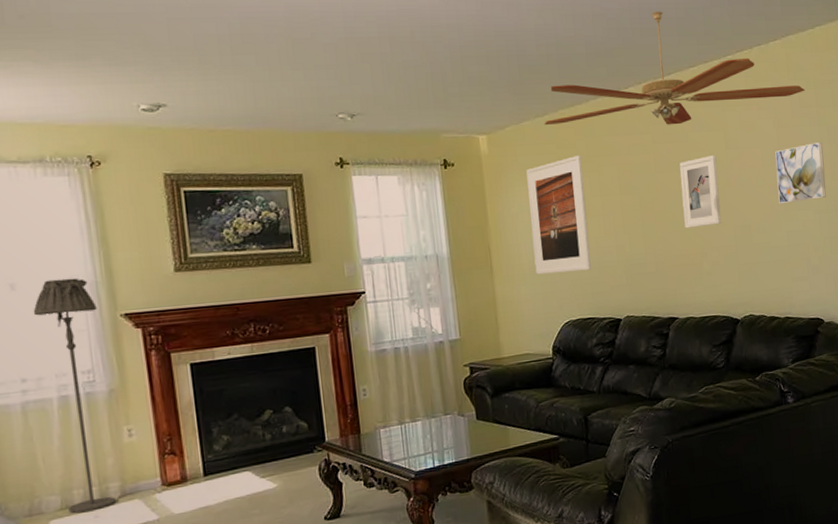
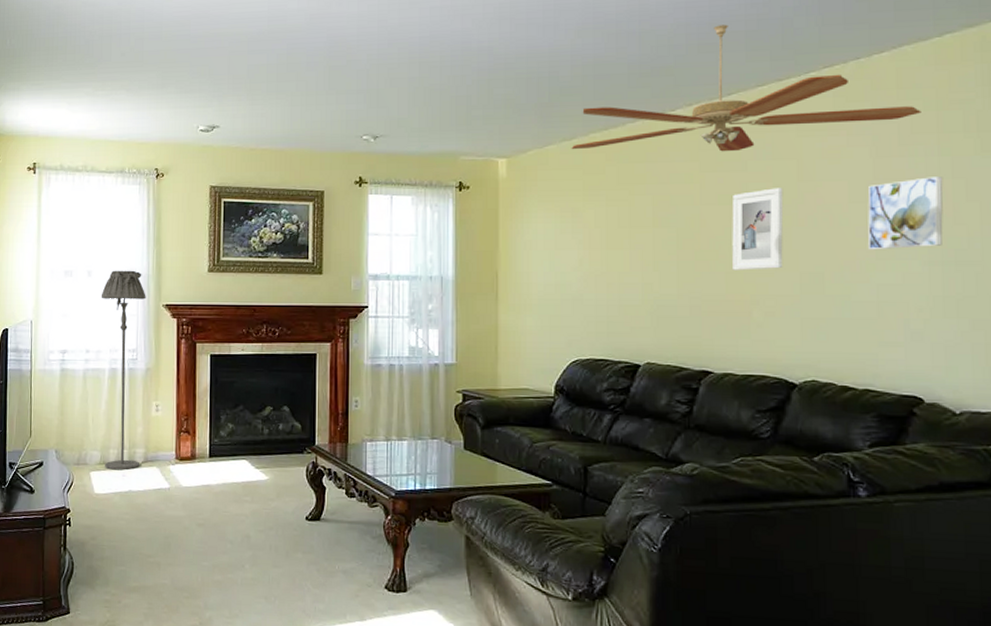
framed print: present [526,155,591,275] -> none [545,183,611,307]

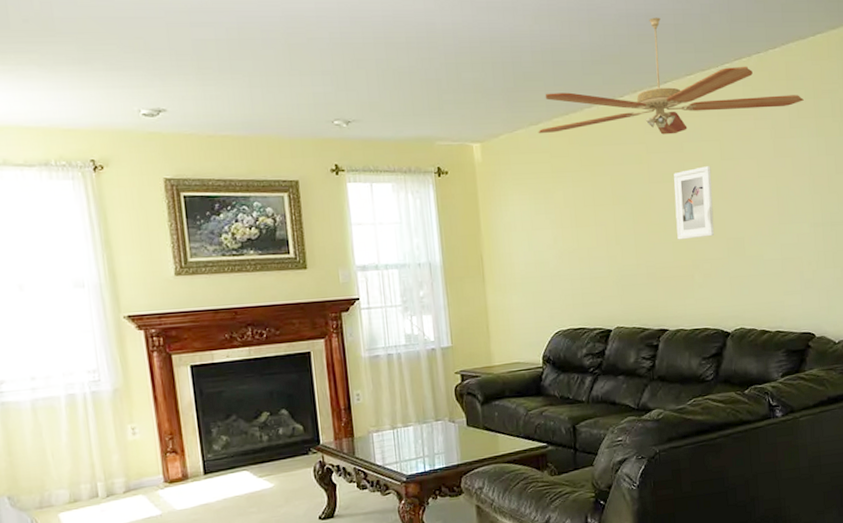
floor lamp: present [101,270,146,470] -> none [40,280,122,507]
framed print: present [867,177,944,250] -> none [771,154,822,217]

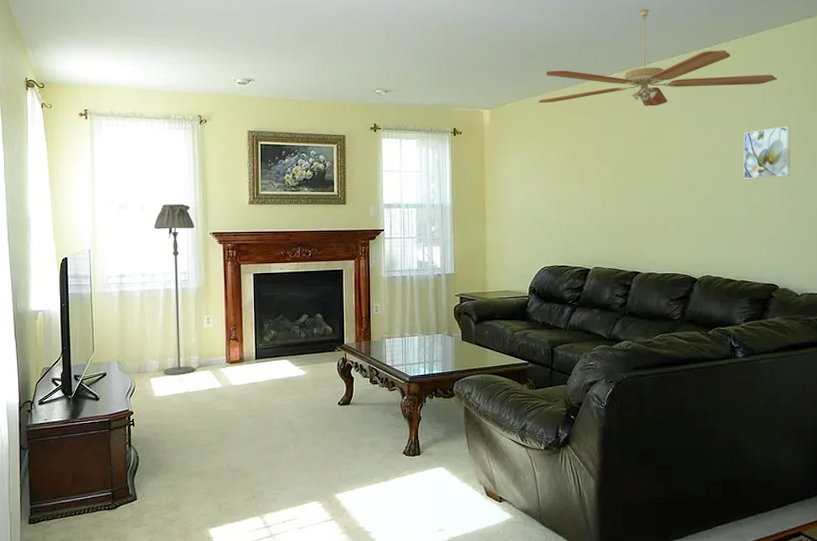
floor lamp: none [40,280,122,507] -> present [153,204,195,375]
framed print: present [674,166,715,240] -> none [653,134,688,196]
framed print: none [771,154,822,217] -> present [743,126,791,180]

